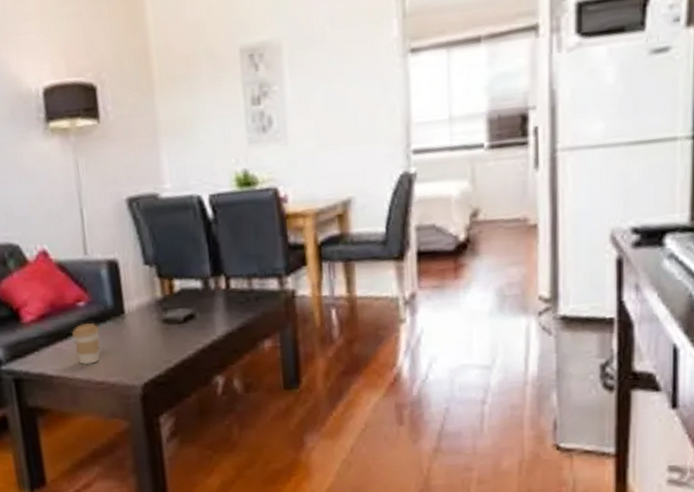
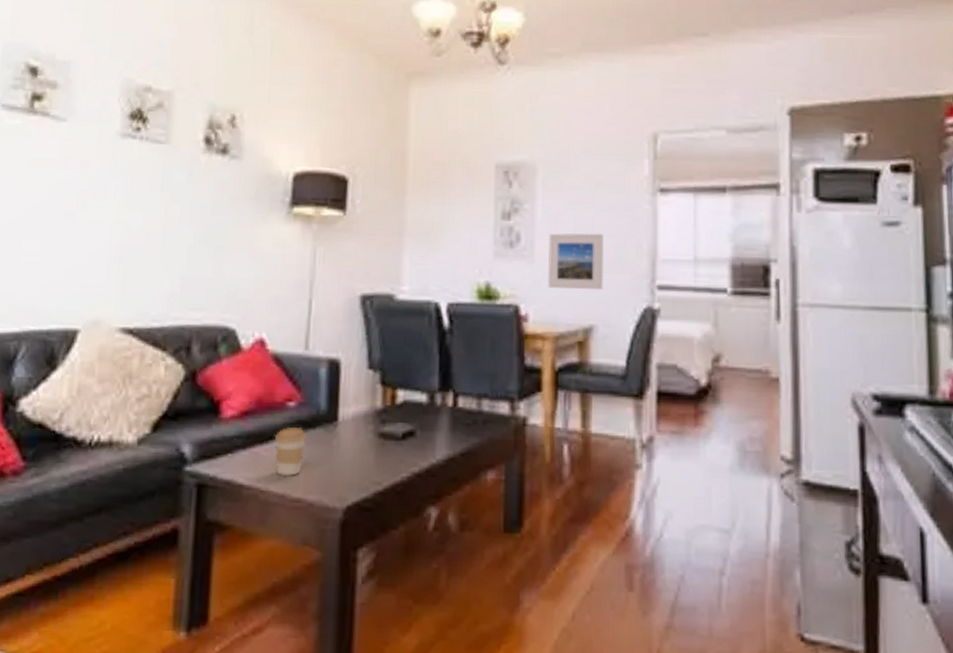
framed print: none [300,105,359,167] -> present [548,232,604,291]

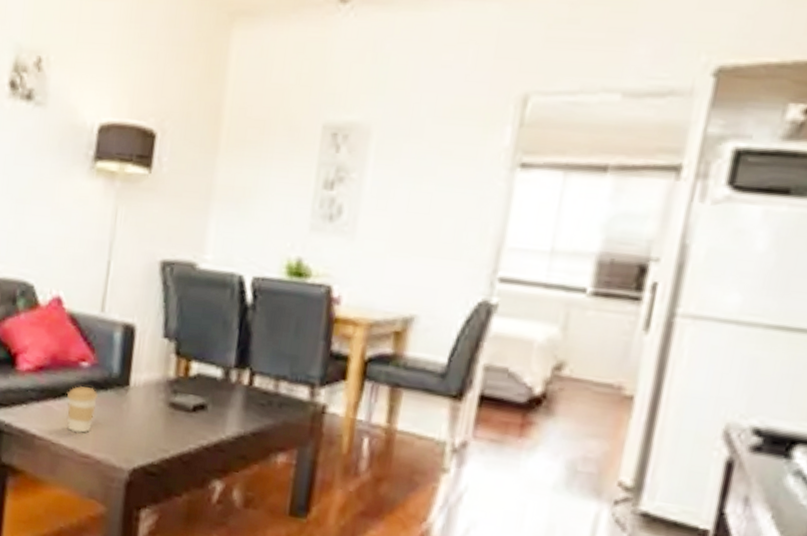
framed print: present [548,232,604,291] -> none [368,208,442,278]

